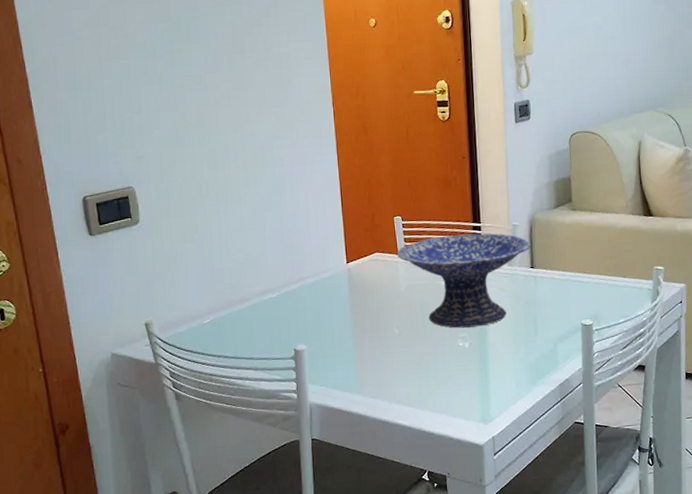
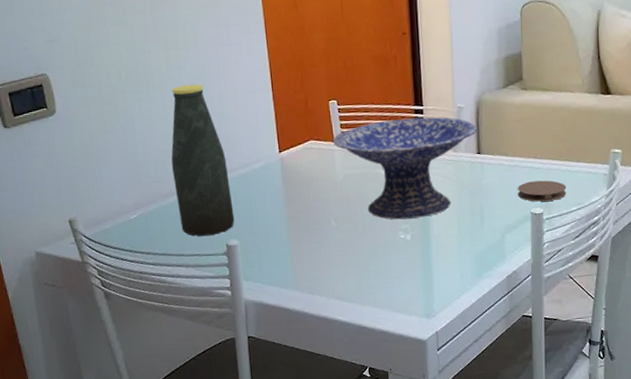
bottle: none [245,199,303,341] -> present [171,84,235,236]
coaster: none [569,293,614,314] -> present [518,180,567,202]

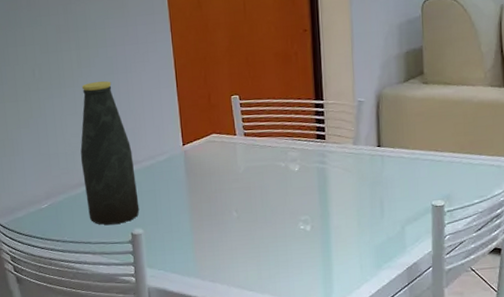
decorative bowl: present [332,117,478,220] -> none [234,111,378,211]
coaster: present [518,180,567,202] -> none [418,173,469,194]

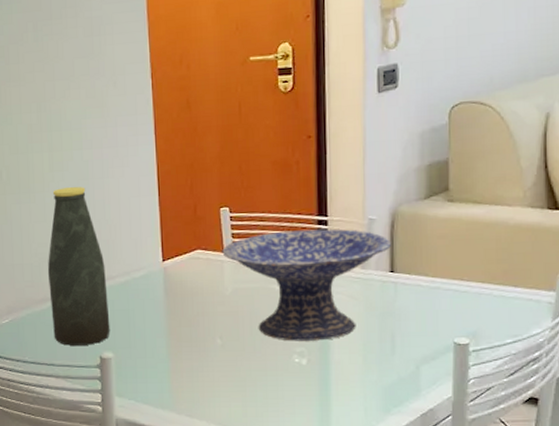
decorative bowl: none [234,111,378,211] -> present [222,229,392,341]

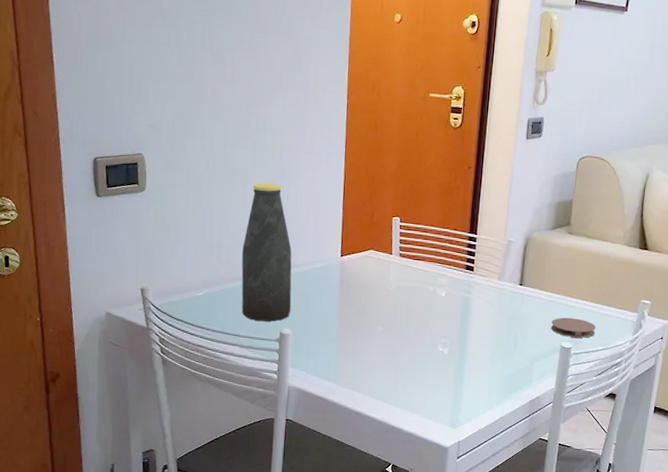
decorative bowl: present [222,229,392,341] -> none [390,242,524,335]
coaster: none [438,306,500,331] -> present [551,317,596,338]

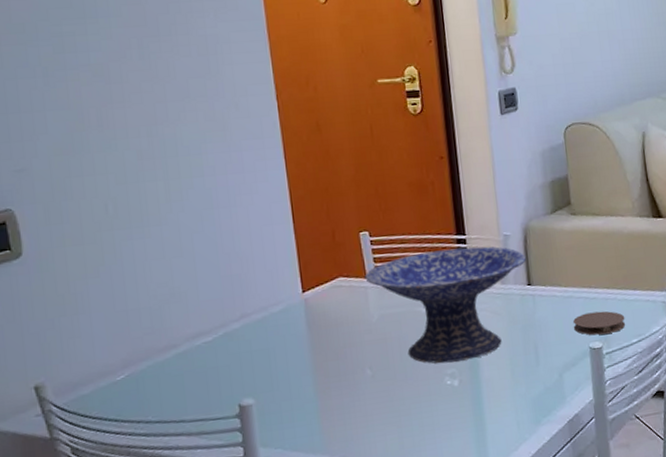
bottle: present [241,183,292,322] -> none [170,217,249,397]
decorative bowl: none [390,242,524,335] -> present [365,246,527,364]

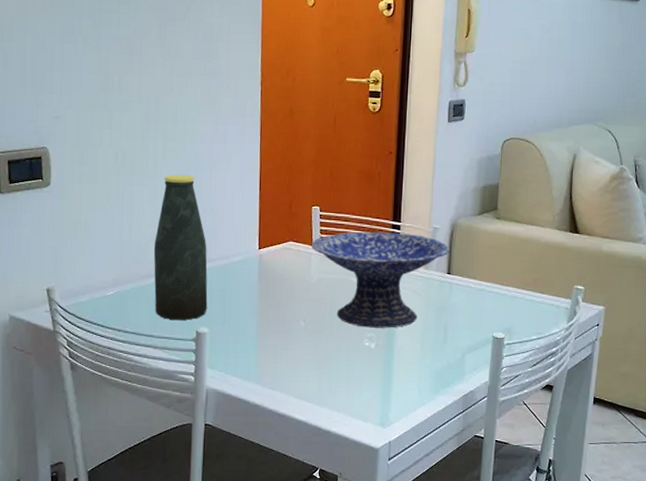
bottle: none [170,217,249,397] -> present [153,175,208,320]
coaster: present [573,311,626,336] -> none [482,306,529,327]

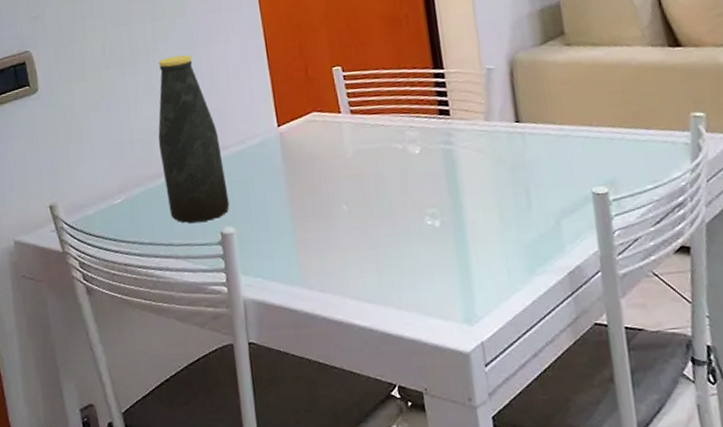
decorative bowl: present [311,231,450,328] -> none [338,81,514,203]

